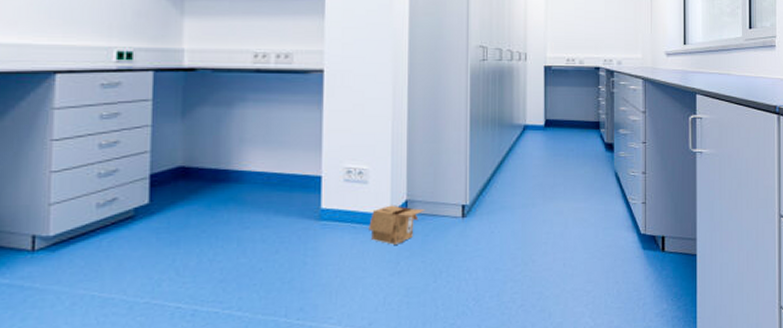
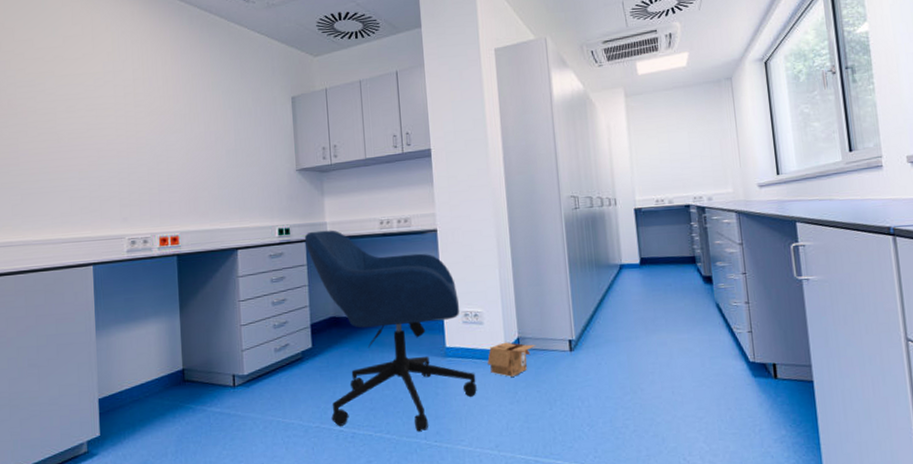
office chair: none [152,58,353,308] -> present [304,230,477,432]

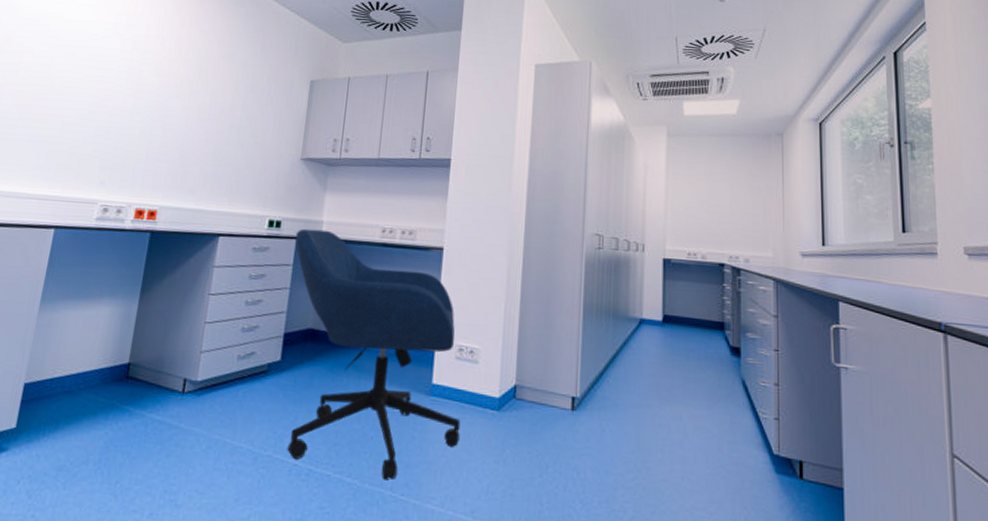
carton: present [487,342,536,377] -> none [476,388,535,431]

